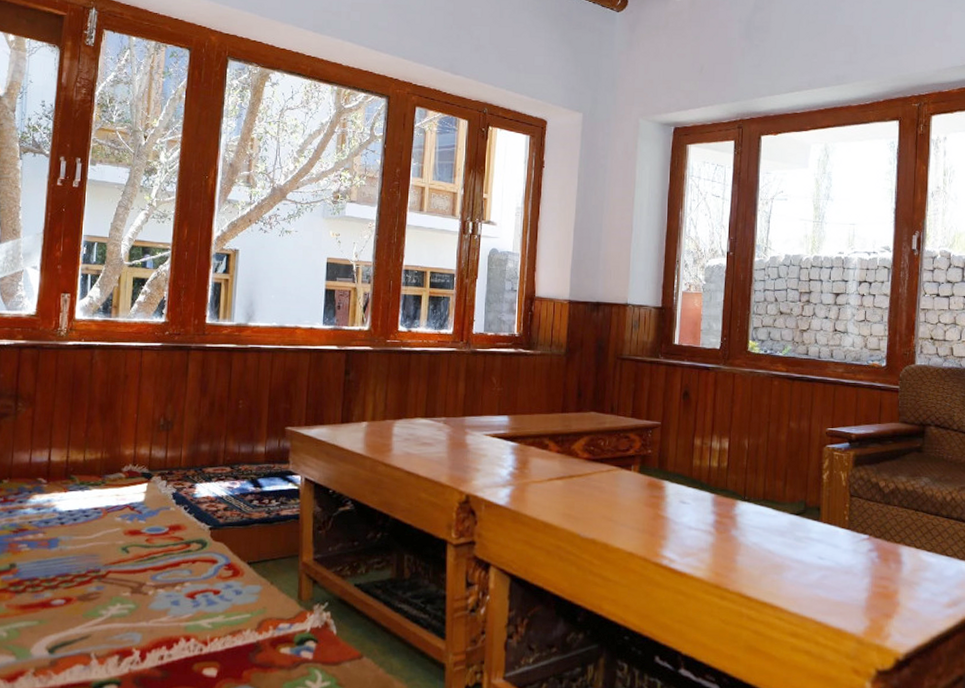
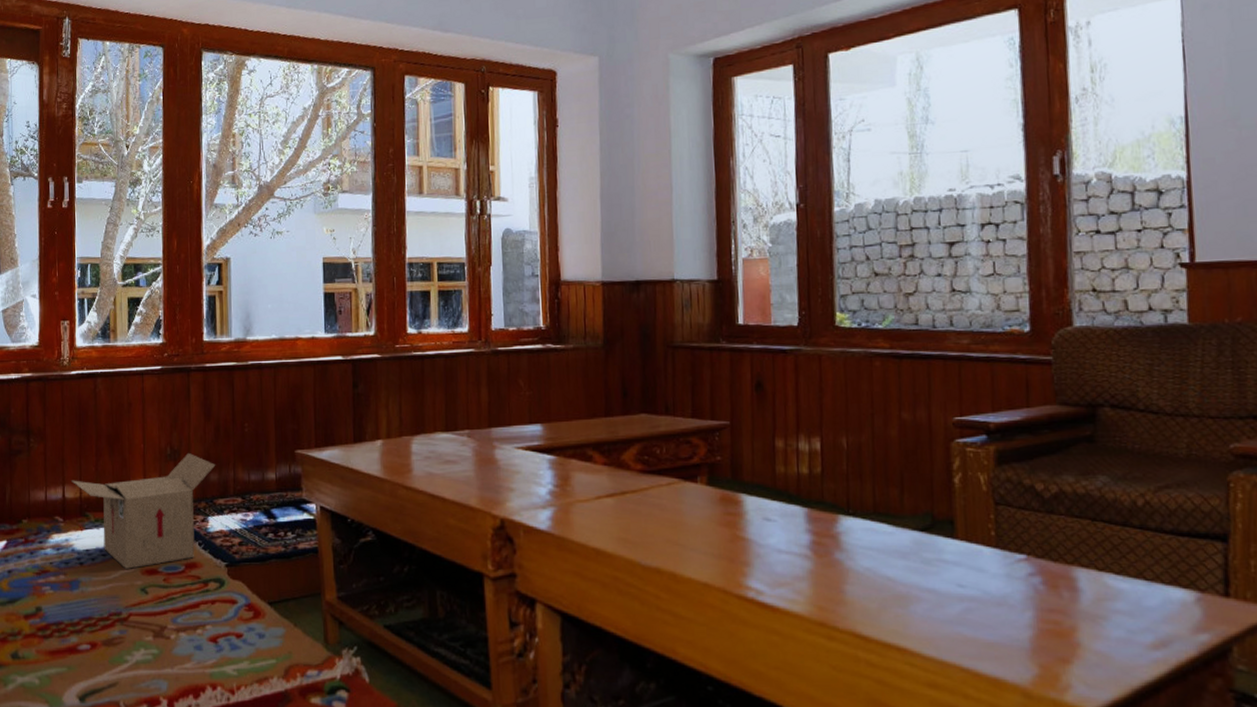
cardboard box: none [59,425,208,531] -> present [71,453,216,570]

